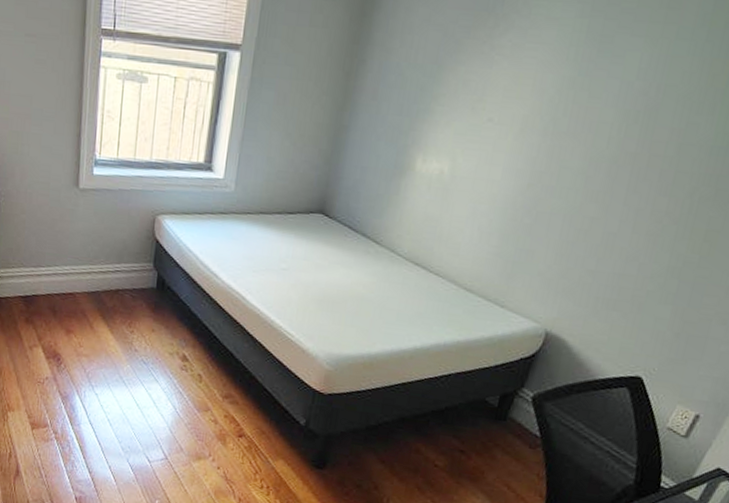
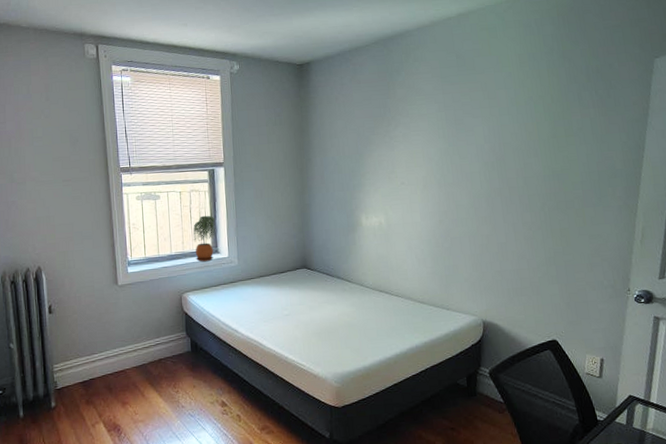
potted plant: none [180,116,216,181] -> present [192,215,216,263]

